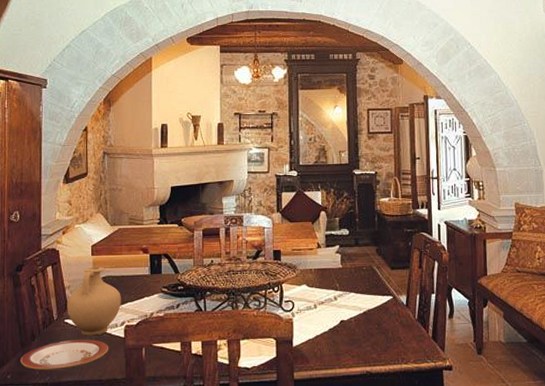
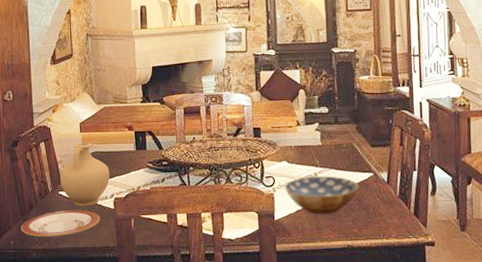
bowl: none [303,299,378,340] -> present [284,175,359,215]

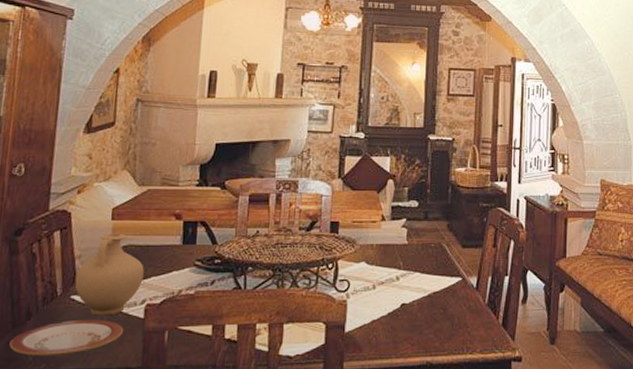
bowl: present [284,175,359,215] -> none [360,280,445,326]

